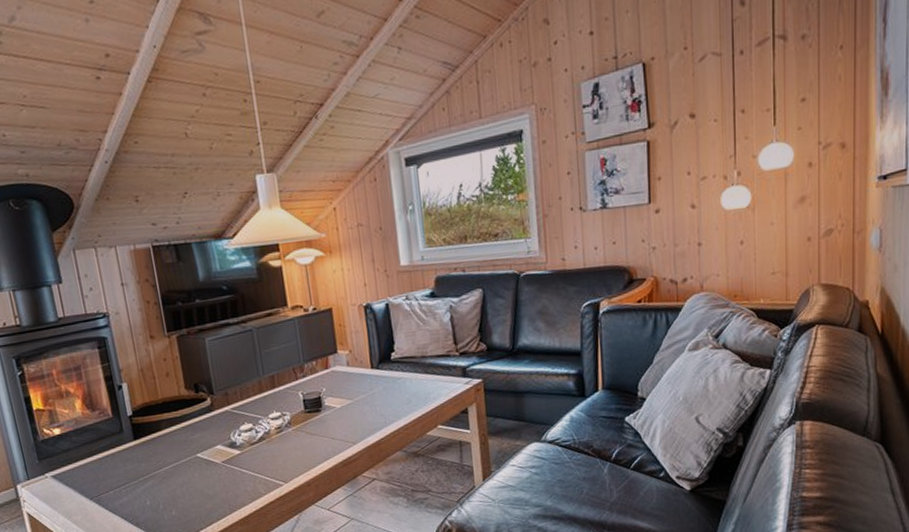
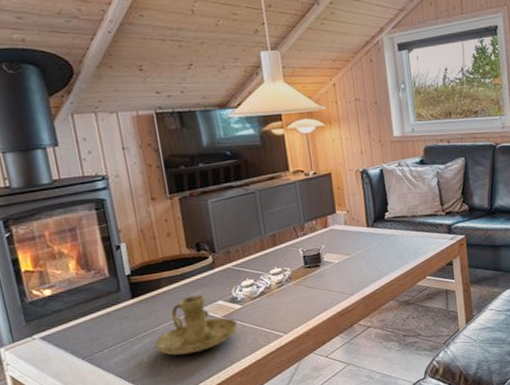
candle holder: none [157,438,238,500] -> present [155,294,238,355]

